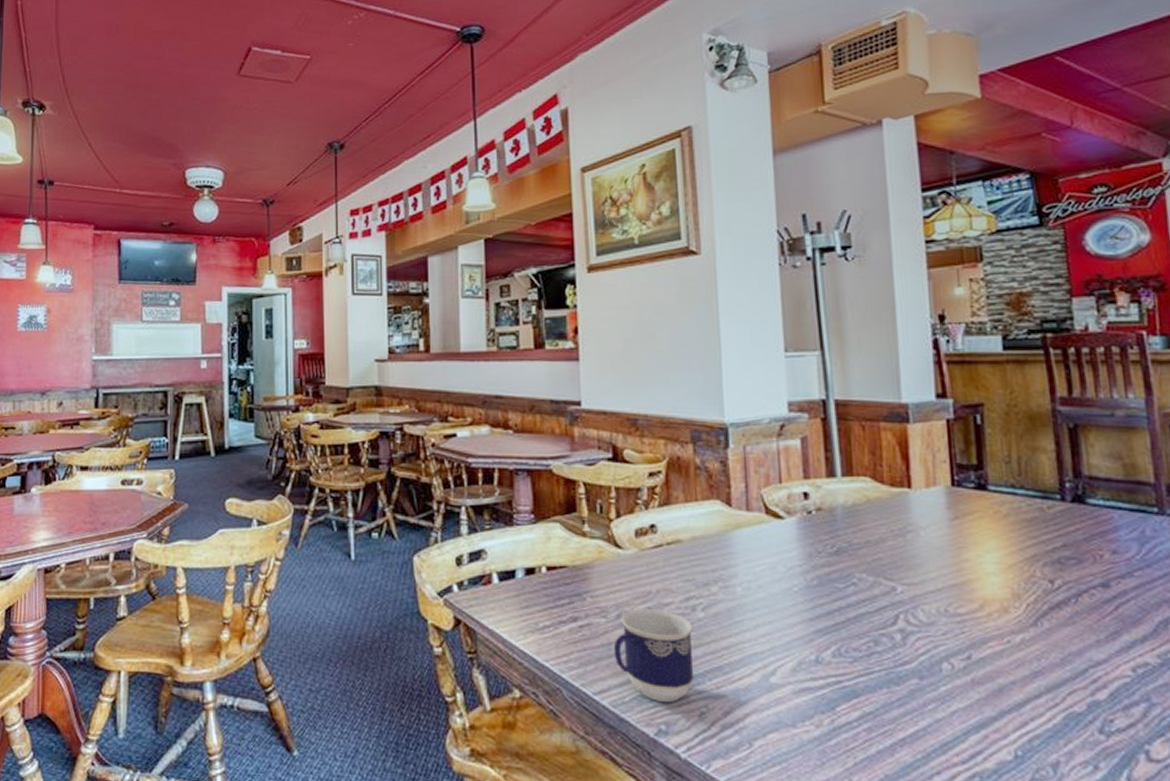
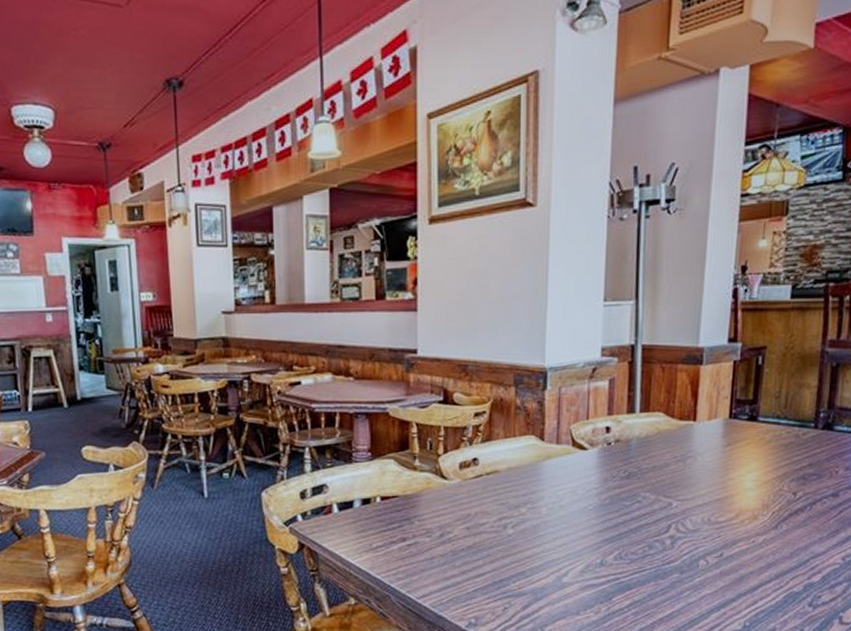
cup: present [613,609,693,702] -> none [435,528,504,601]

